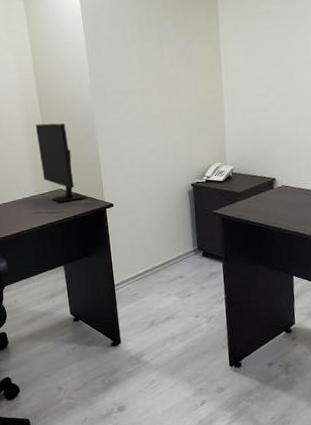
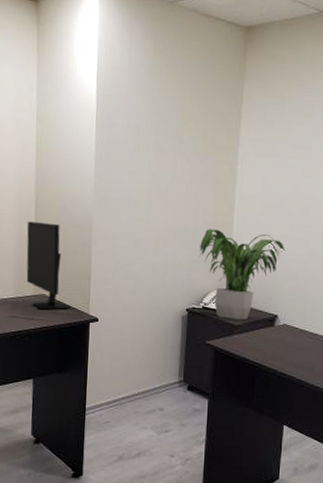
potted plant: none [195,105,275,188] -> present [198,229,285,320]

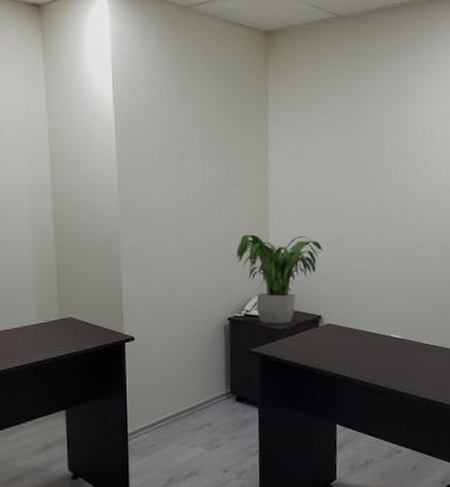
monitor: present [26,221,72,310] -> none [45,240,103,334]

